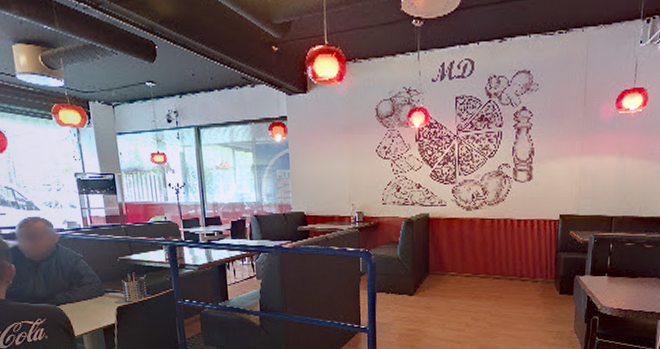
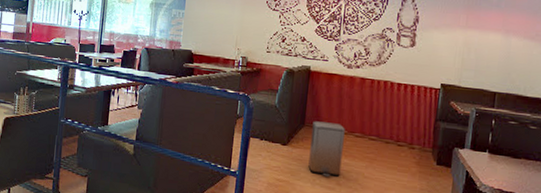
pedal bin: none [437,267,469,320] -> present [308,121,345,177]

